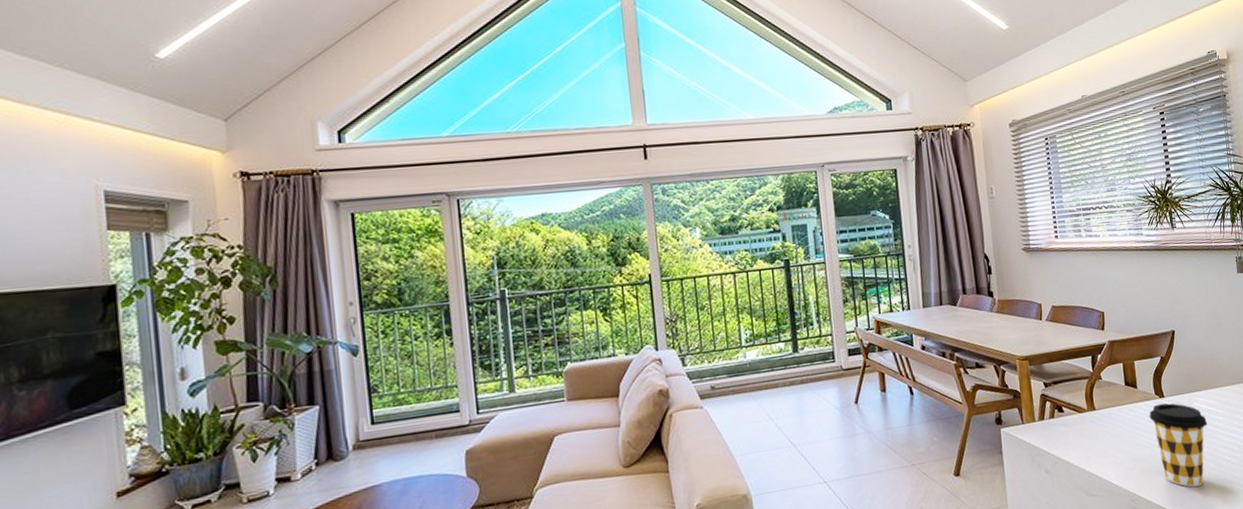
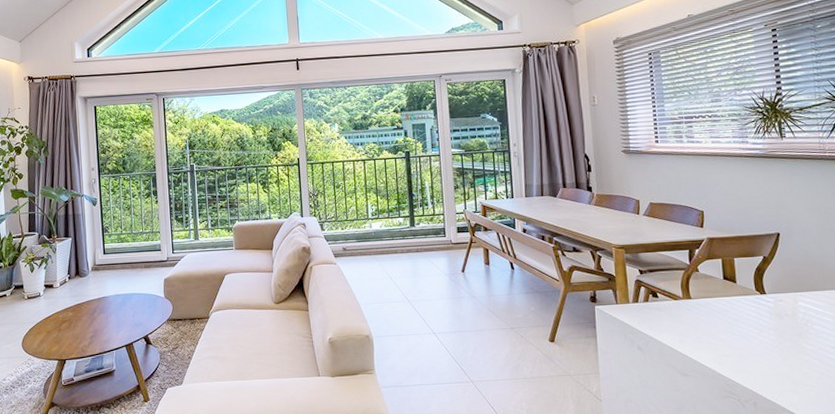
coffee cup: present [1149,403,1207,487] -> none [748,299,813,380]

